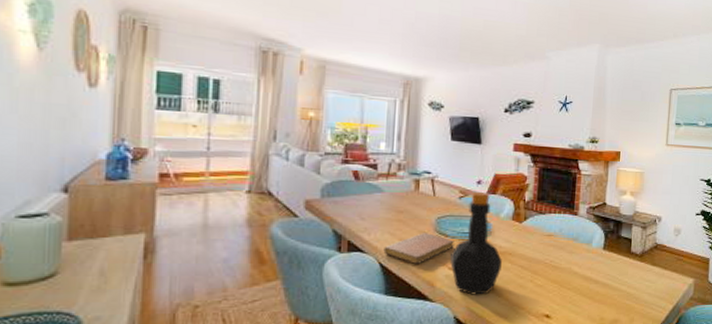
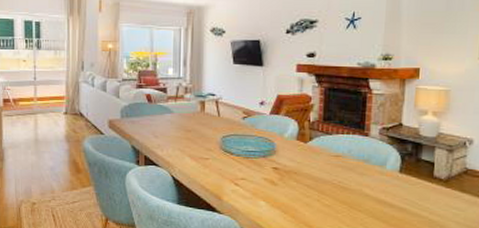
notebook: present [383,233,454,265] -> none [175,150,239,180]
bottle: present [449,191,502,295] -> none [235,112,287,211]

